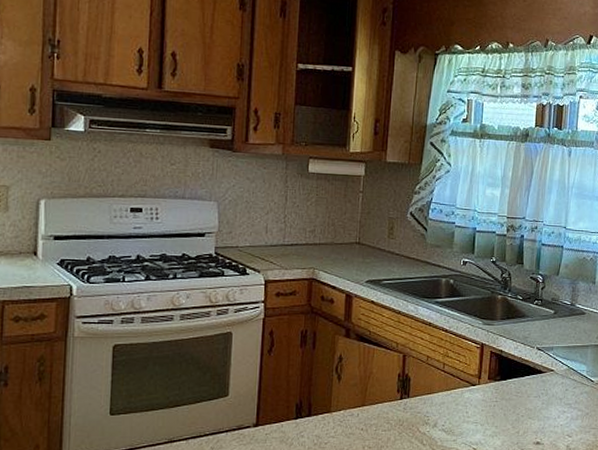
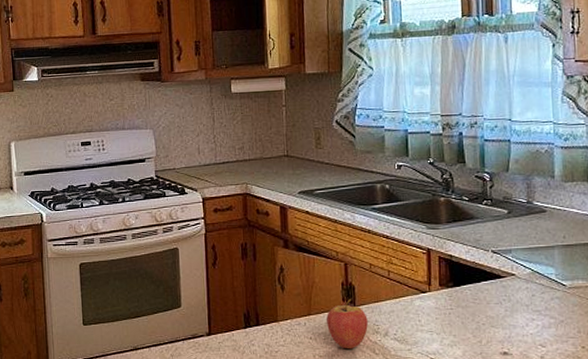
fruit: none [379,389,419,441] -> present [327,298,368,350]

